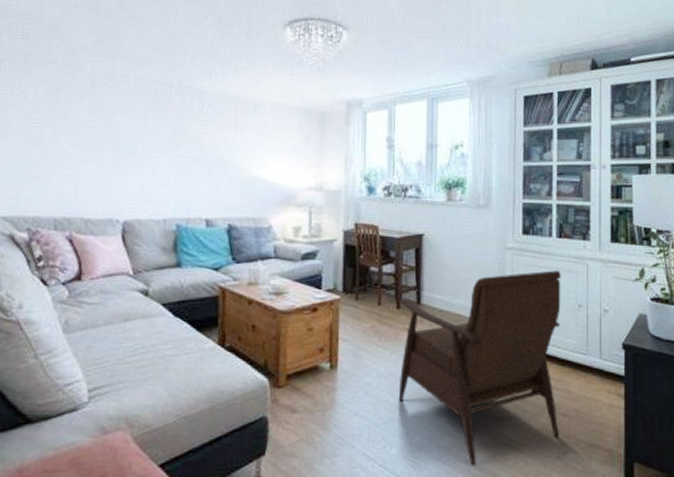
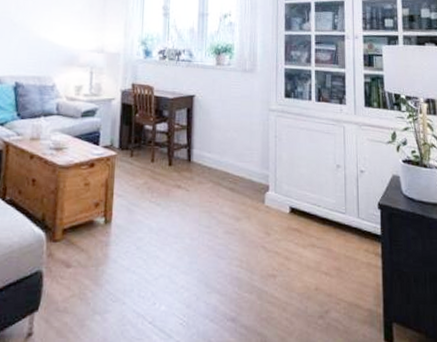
armchair: present [398,270,561,467] -> none [168,132,321,325]

